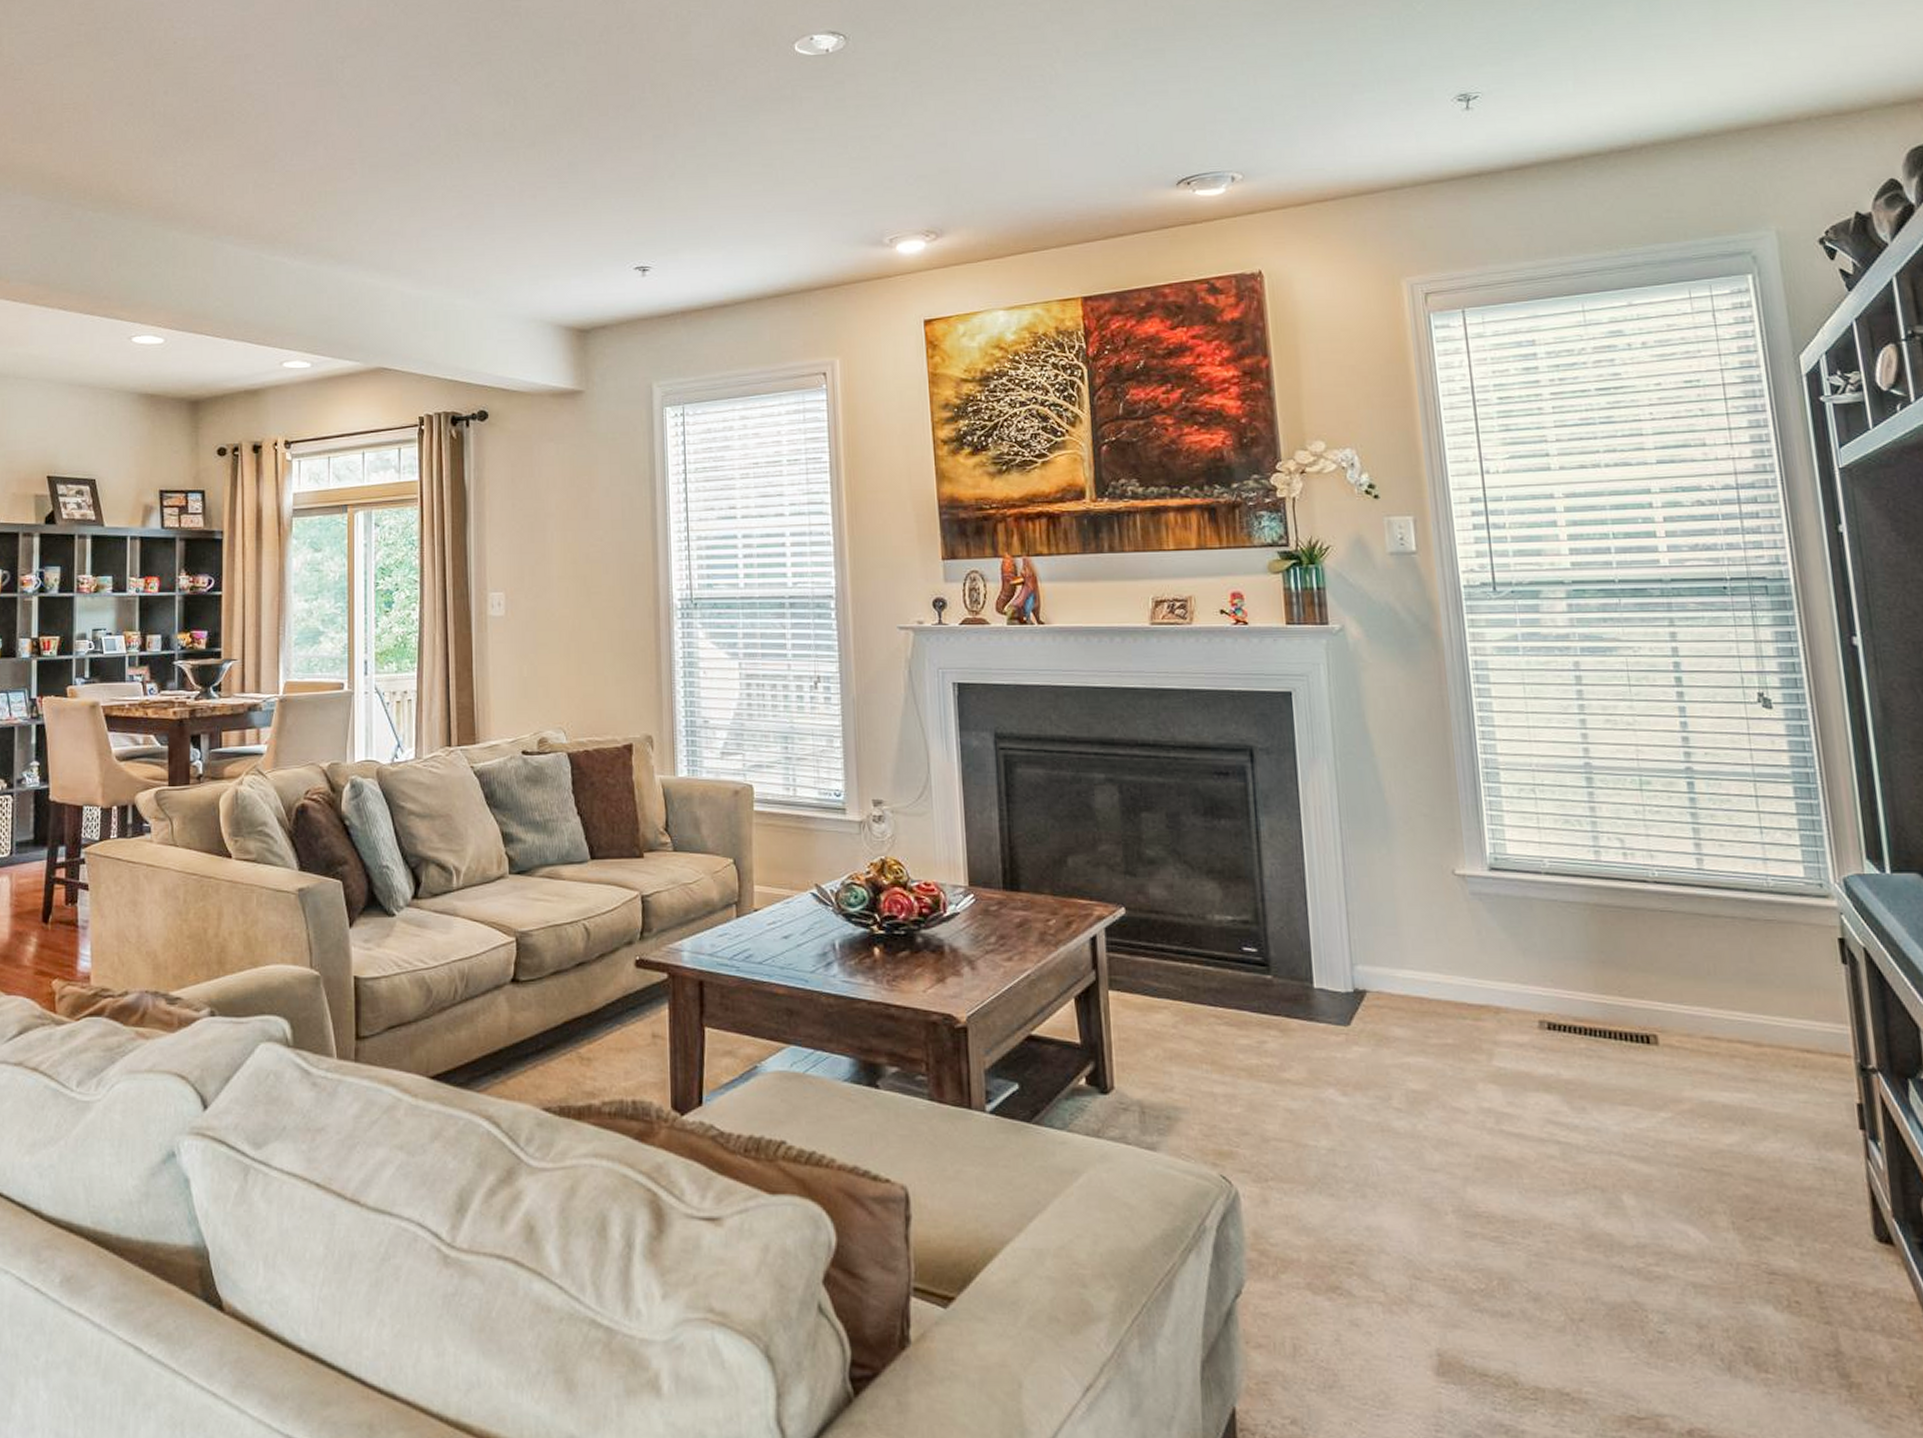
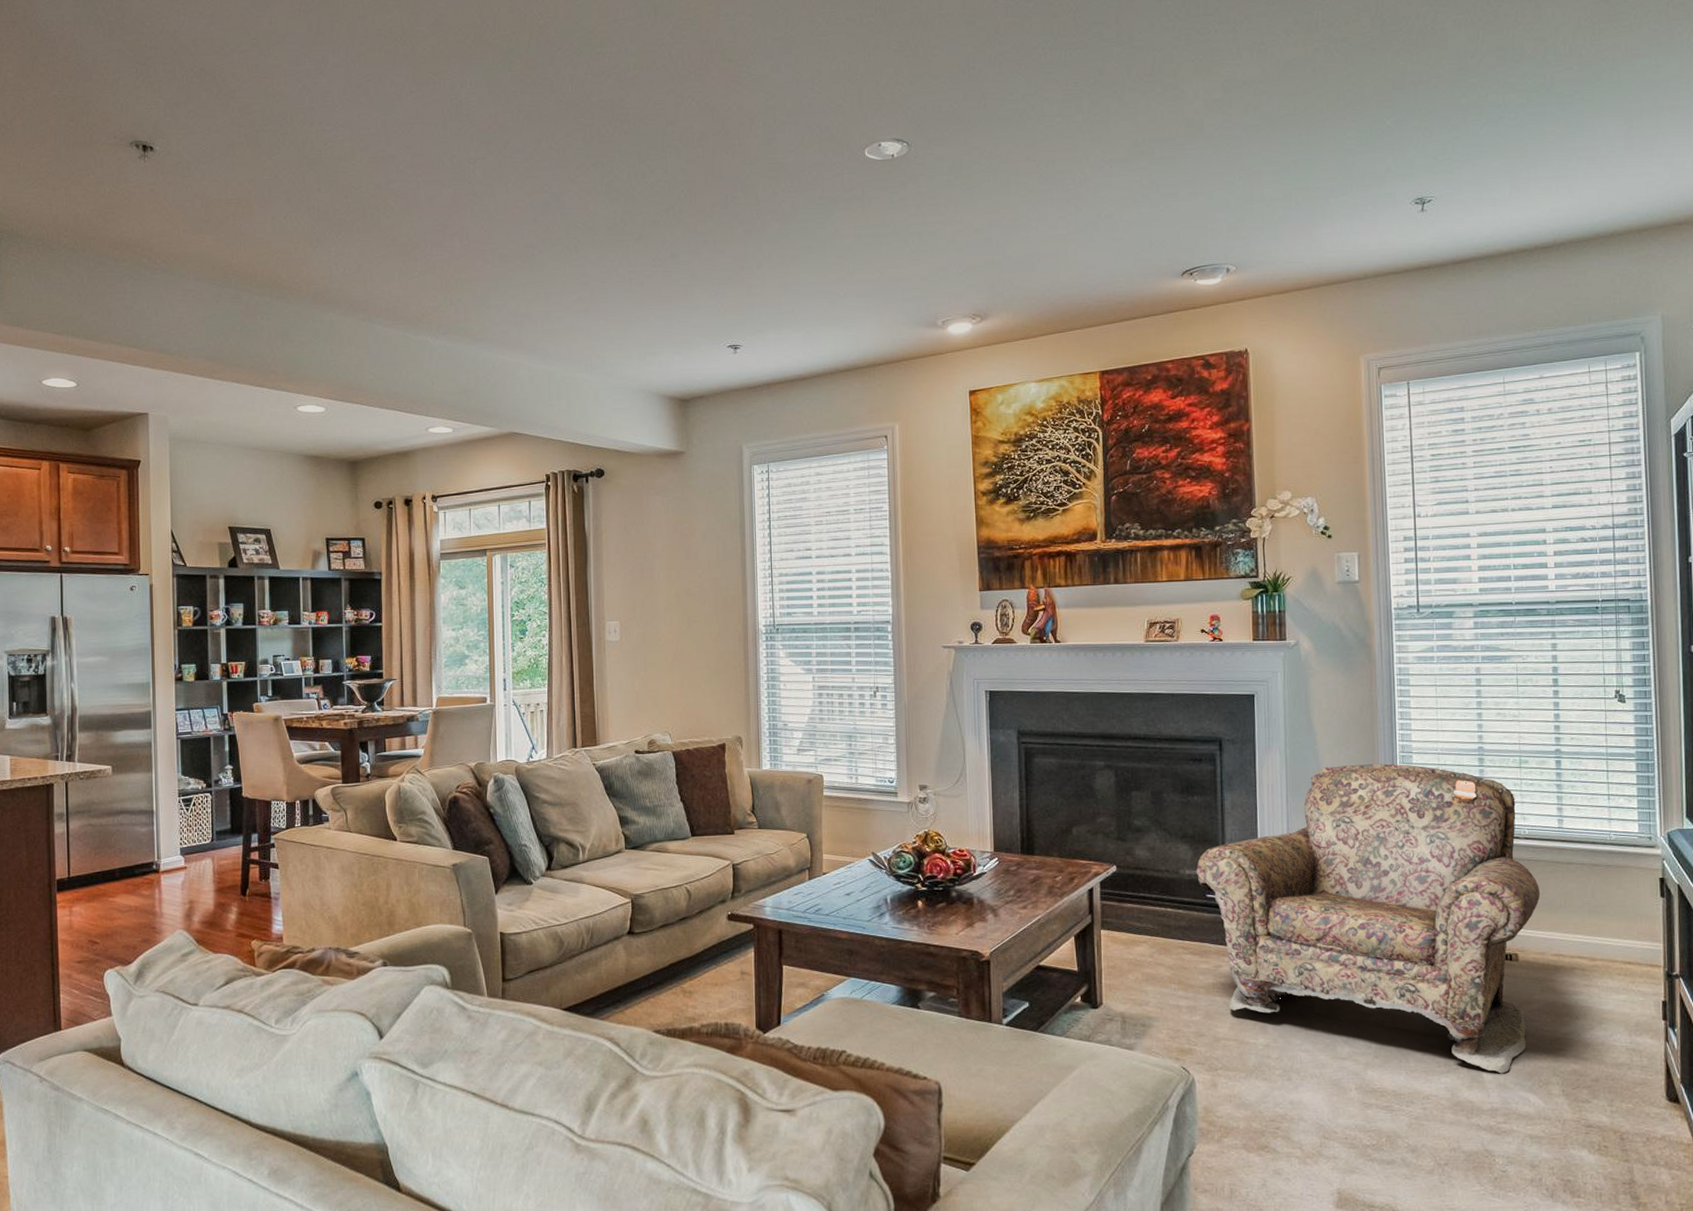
armchair: none [1227,782,1680,1197] -> present [1195,763,1540,1074]

